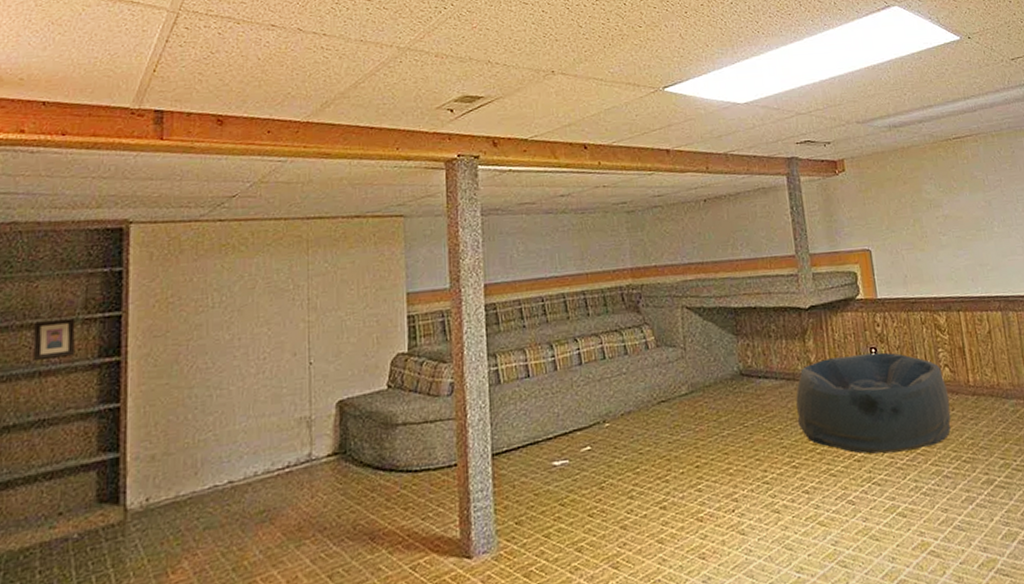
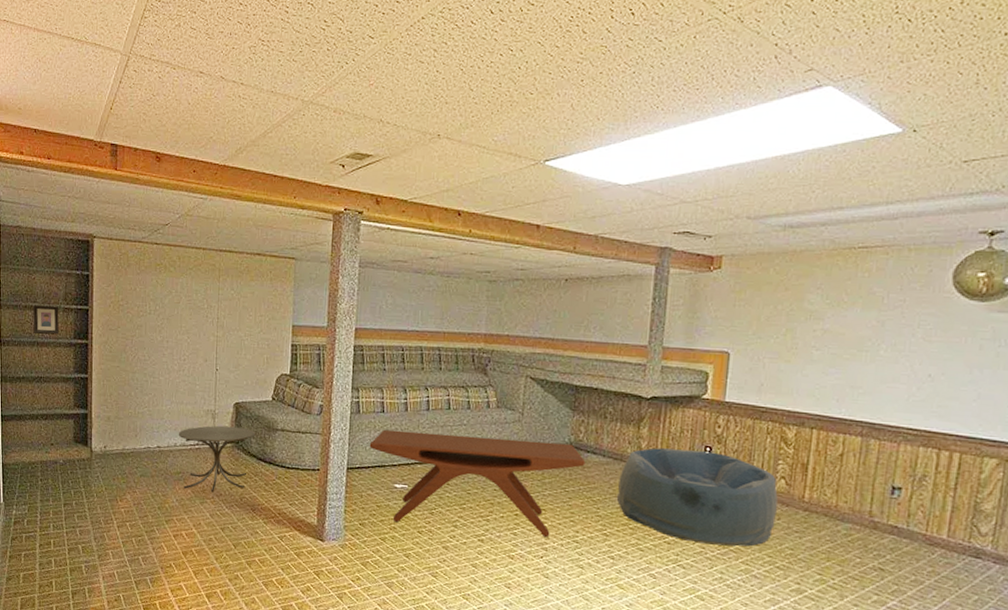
side table: none [259,431,368,533] -> present [178,425,255,493]
coffee table: none [516,372,760,510] -> present [369,429,586,538]

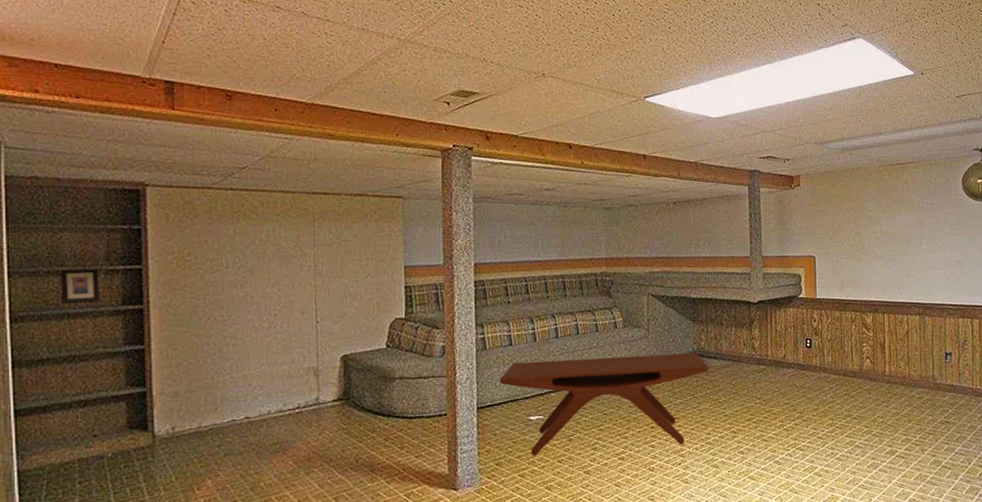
side table: present [178,425,255,493] -> none [272,381,369,461]
bean bag chair: present [616,447,778,546] -> none [739,343,868,425]

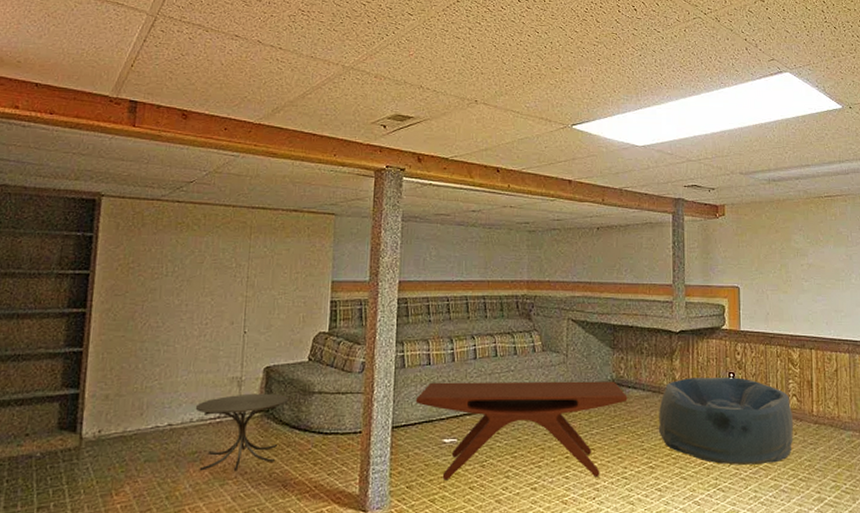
picture frame: present [60,268,99,303] -> none [13,271,51,304]
side table: none [272,381,369,461] -> present [195,393,289,472]
bean bag chair: none [739,343,868,425] -> present [658,377,794,465]

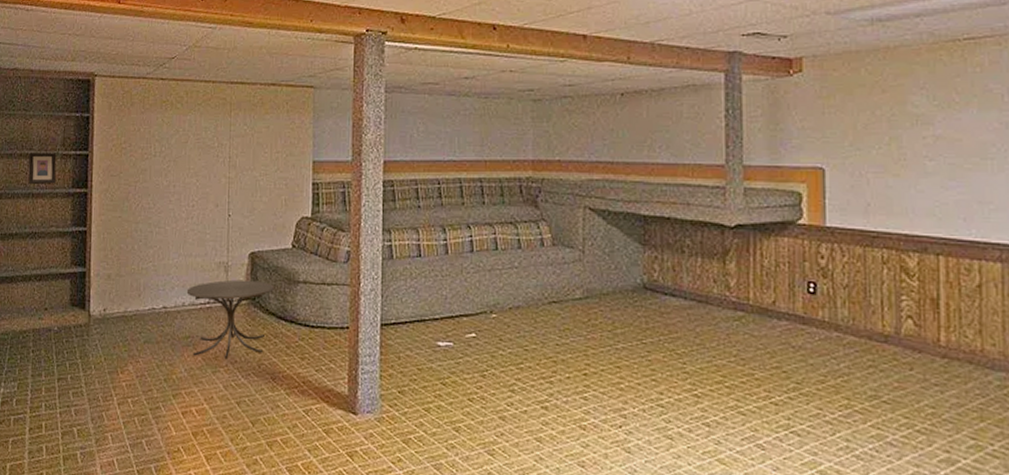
picture frame: none [13,271,51,304] -> present [28,152,57,184]
coffee table: present [415,381,628,481] -> none [405,276,664,402]
bean bag chair: present [658,377,794,465] -> none [705,286,909,405]

